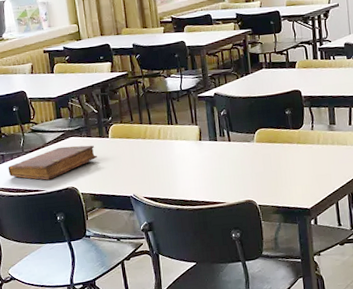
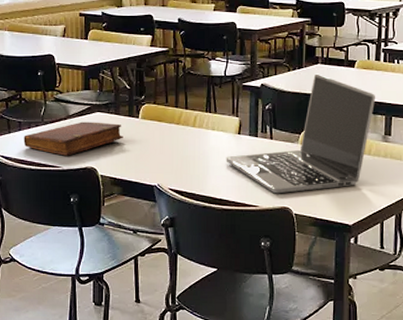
laptop: none [191,77,318,190] -> present [226,73,375,194]

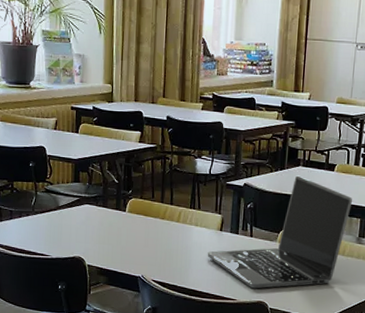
diary: present [23,121,123,156] -> none [14,213,110,245]

